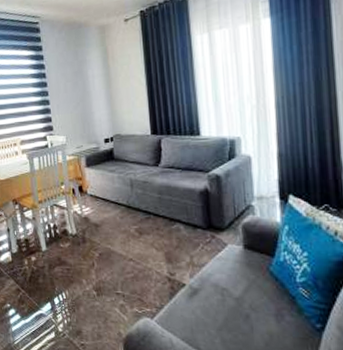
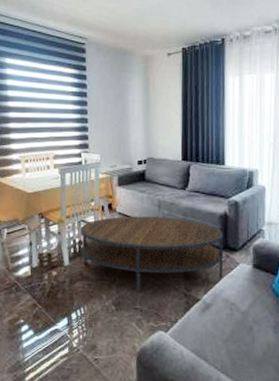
coffee table: none [53,197,210,277] -> present [80,216,224,292]

